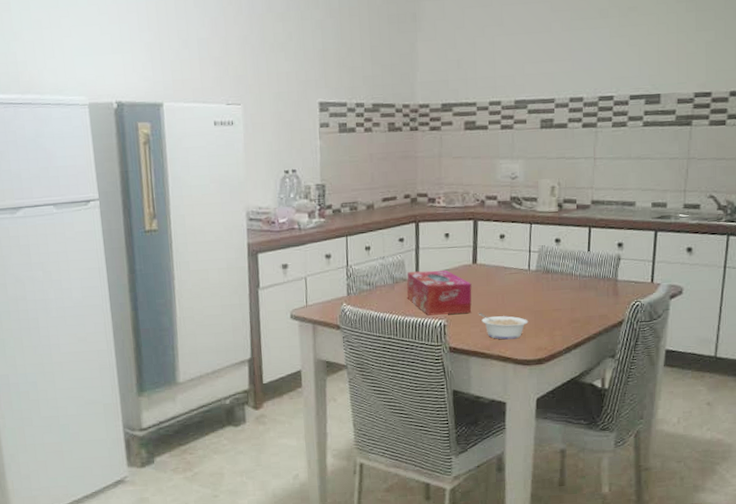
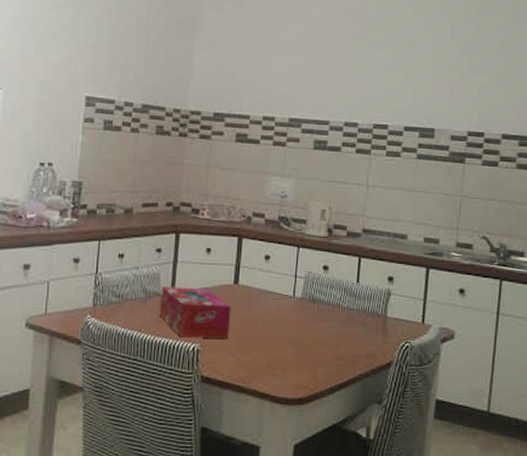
legume: present [478,312,529,340] -> none [235,339,290,373]

